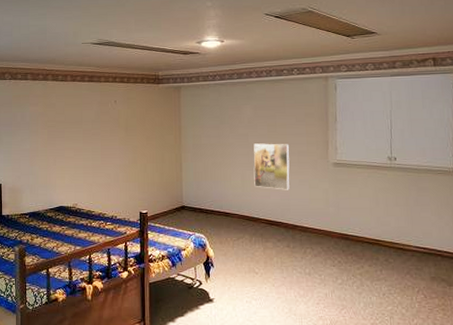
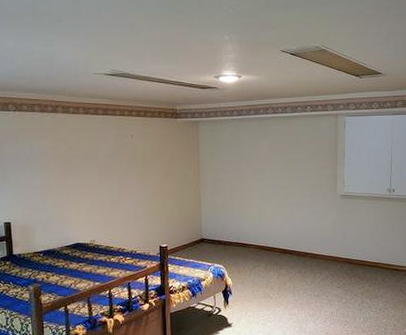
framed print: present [253,143,290,190] -> none [269,177,302,221]

